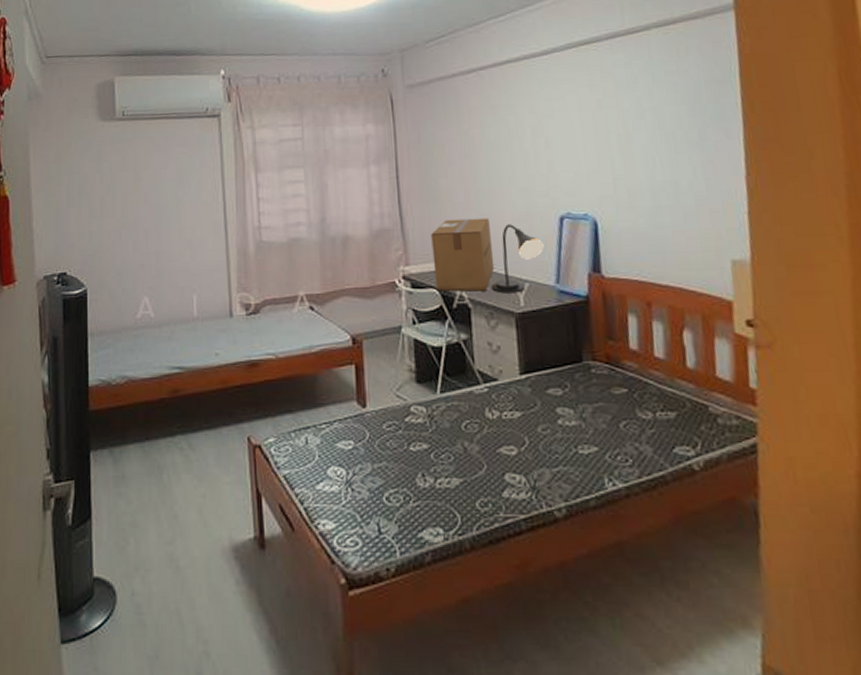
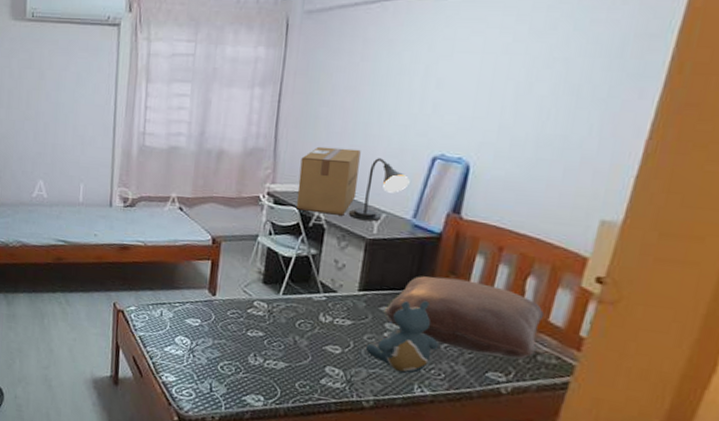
stuffed animal: none [542,375,617,465] -> present [365,301,438,373]
pillow: none [552,344,714,427] -> present [384,276,545,359]

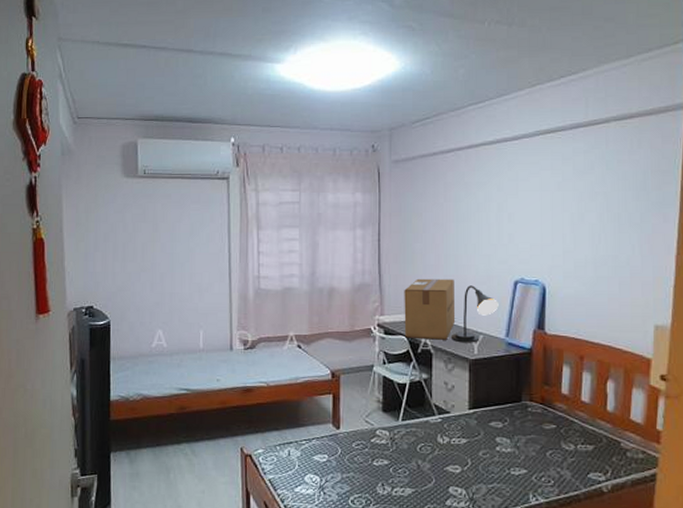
stuffed animal: present [365,301,438,373] -> none [482,412,544,484]
pillow: present [384,276,545,359] -> none [494,388,626,457]

